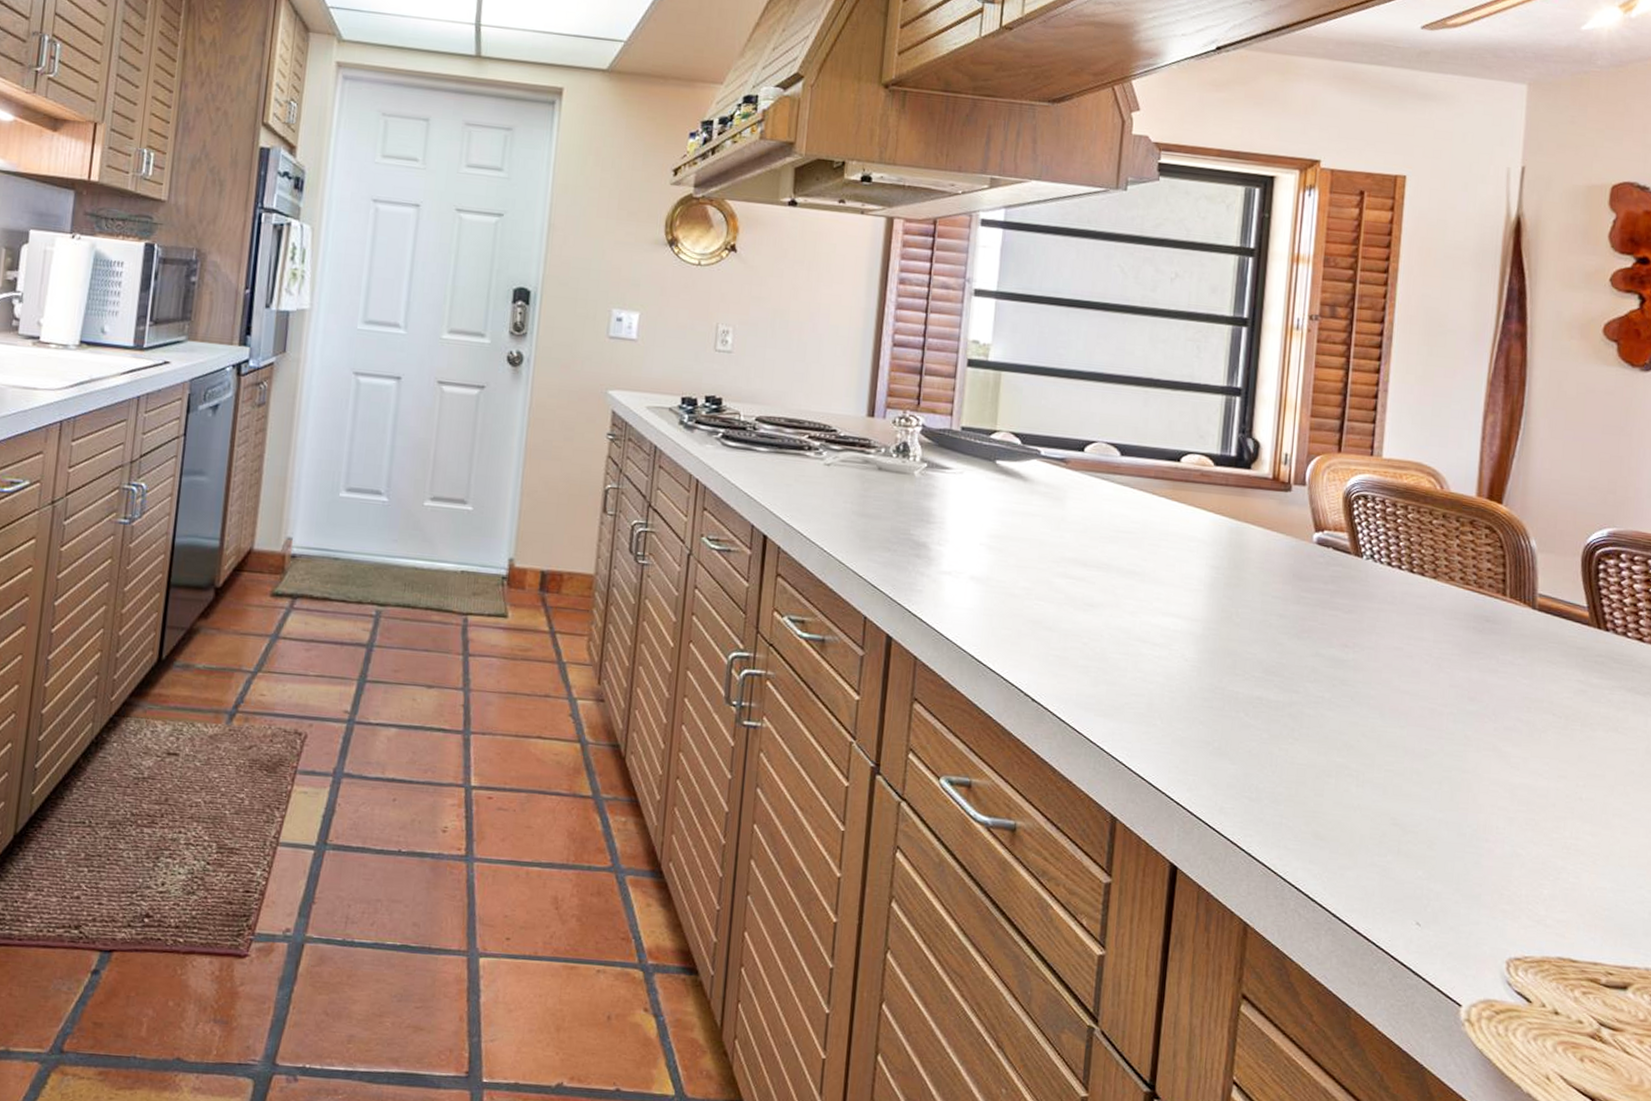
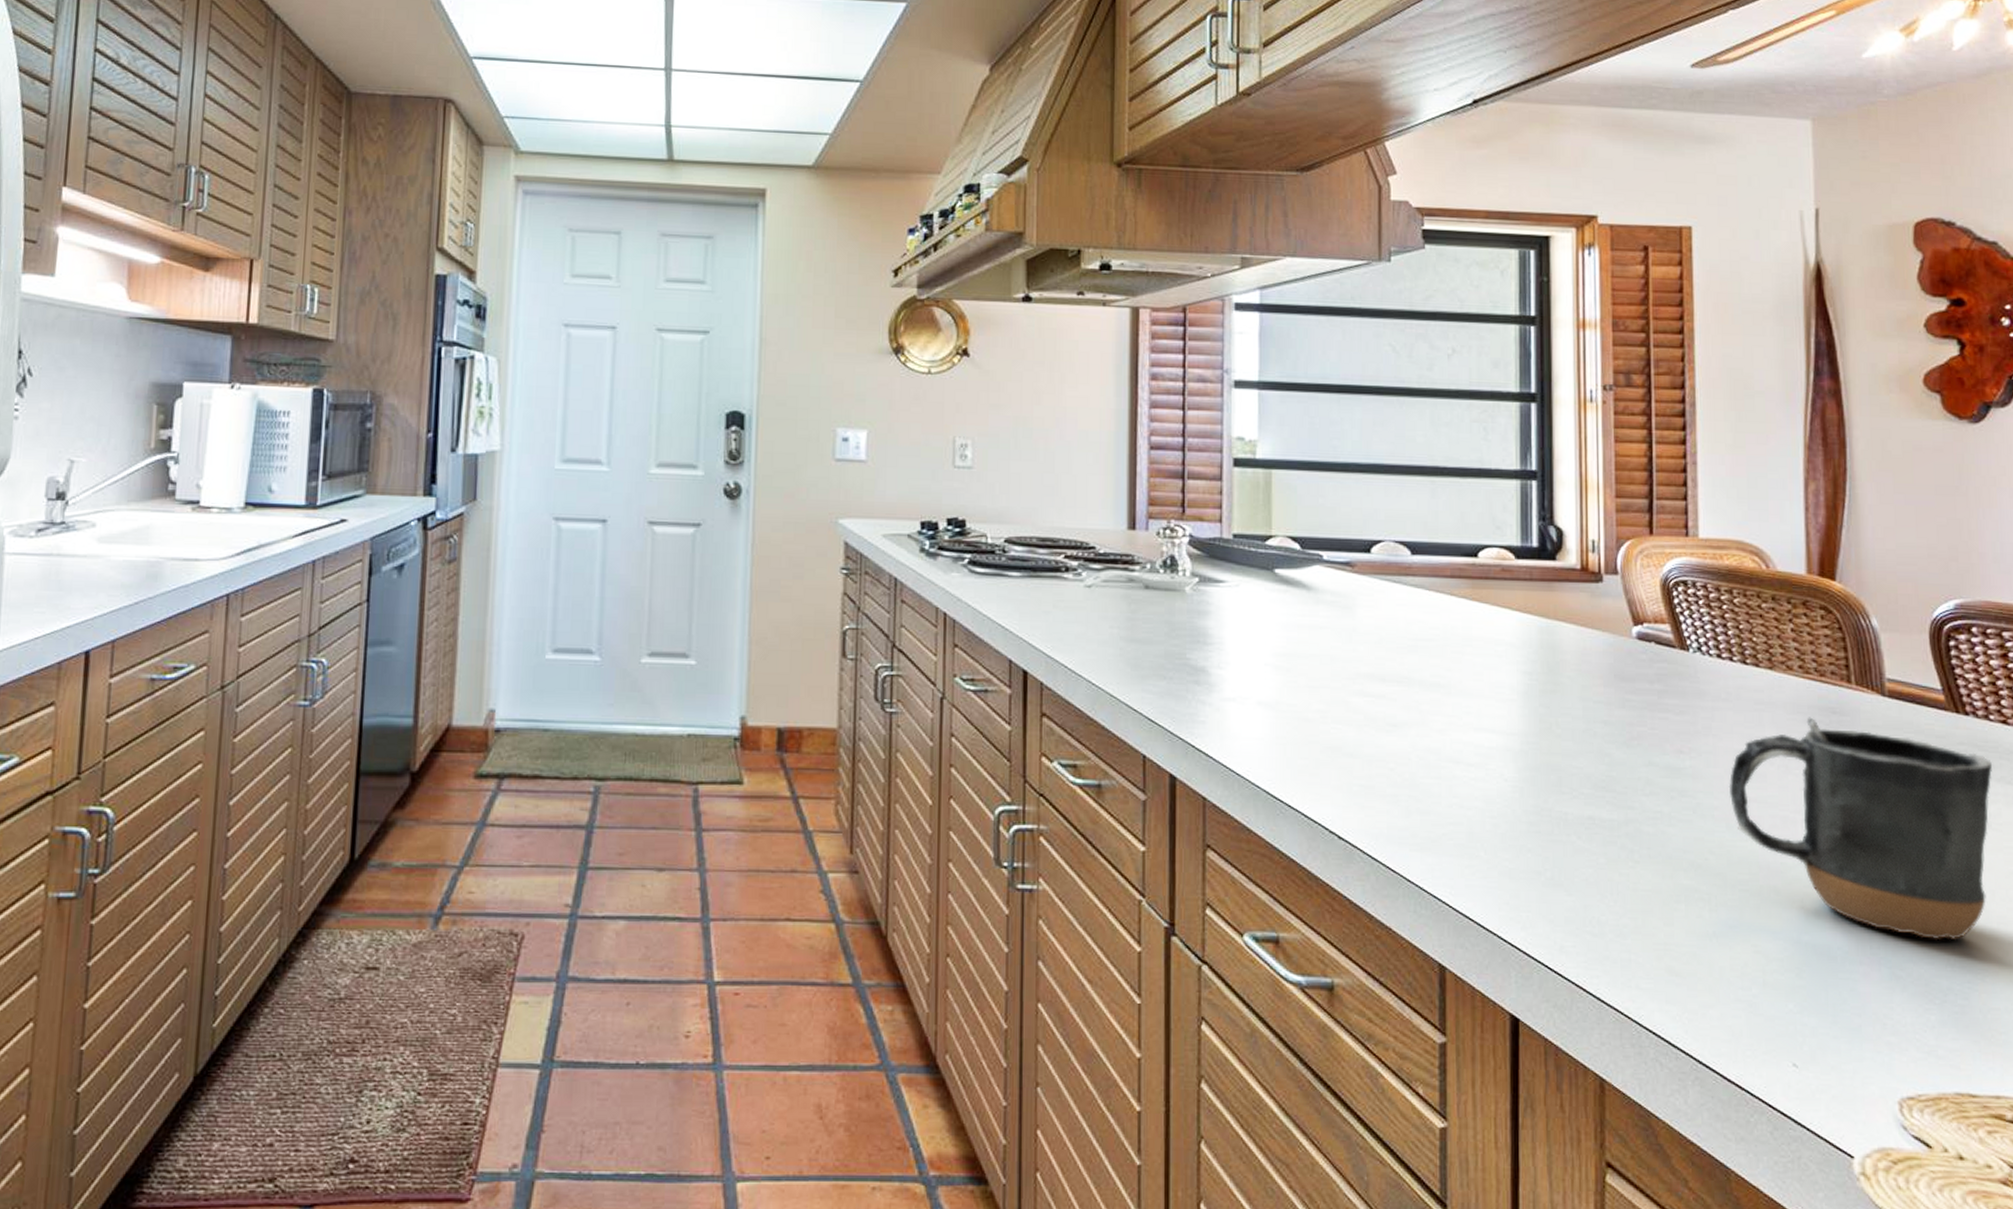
mug: none [1385,623,1626,826] -> present [1728,717,1993,941]

